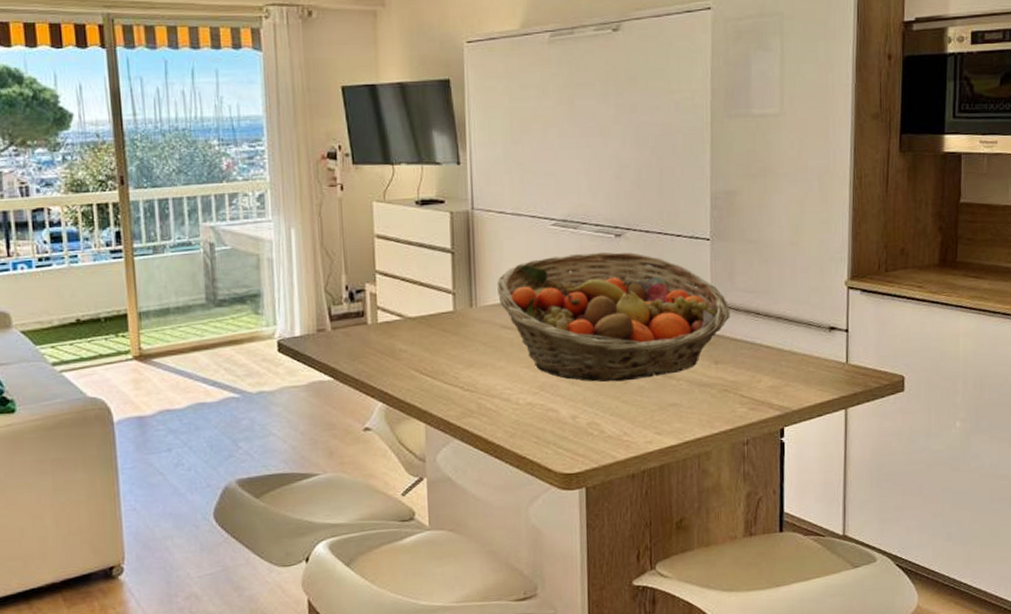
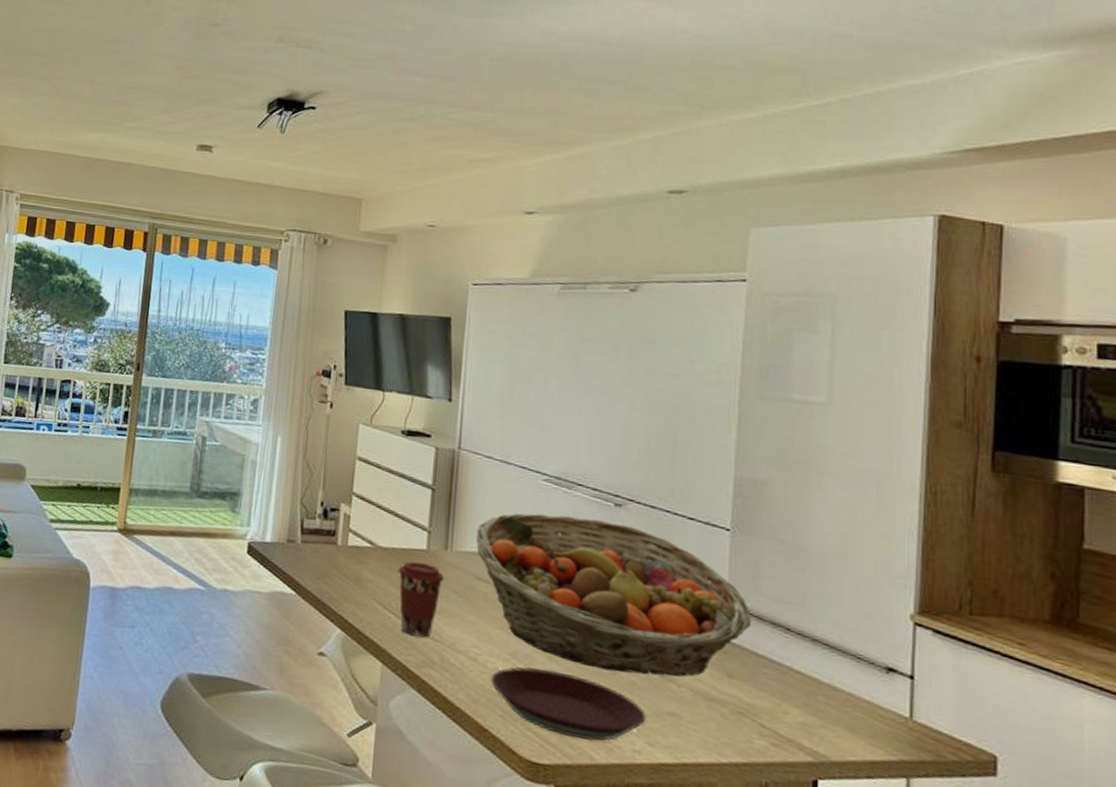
coffee cup: none [429,324,473,392] -> present [398,561,444,638]
plate: none [523,391,654,445] -> present [490,666,646,742]

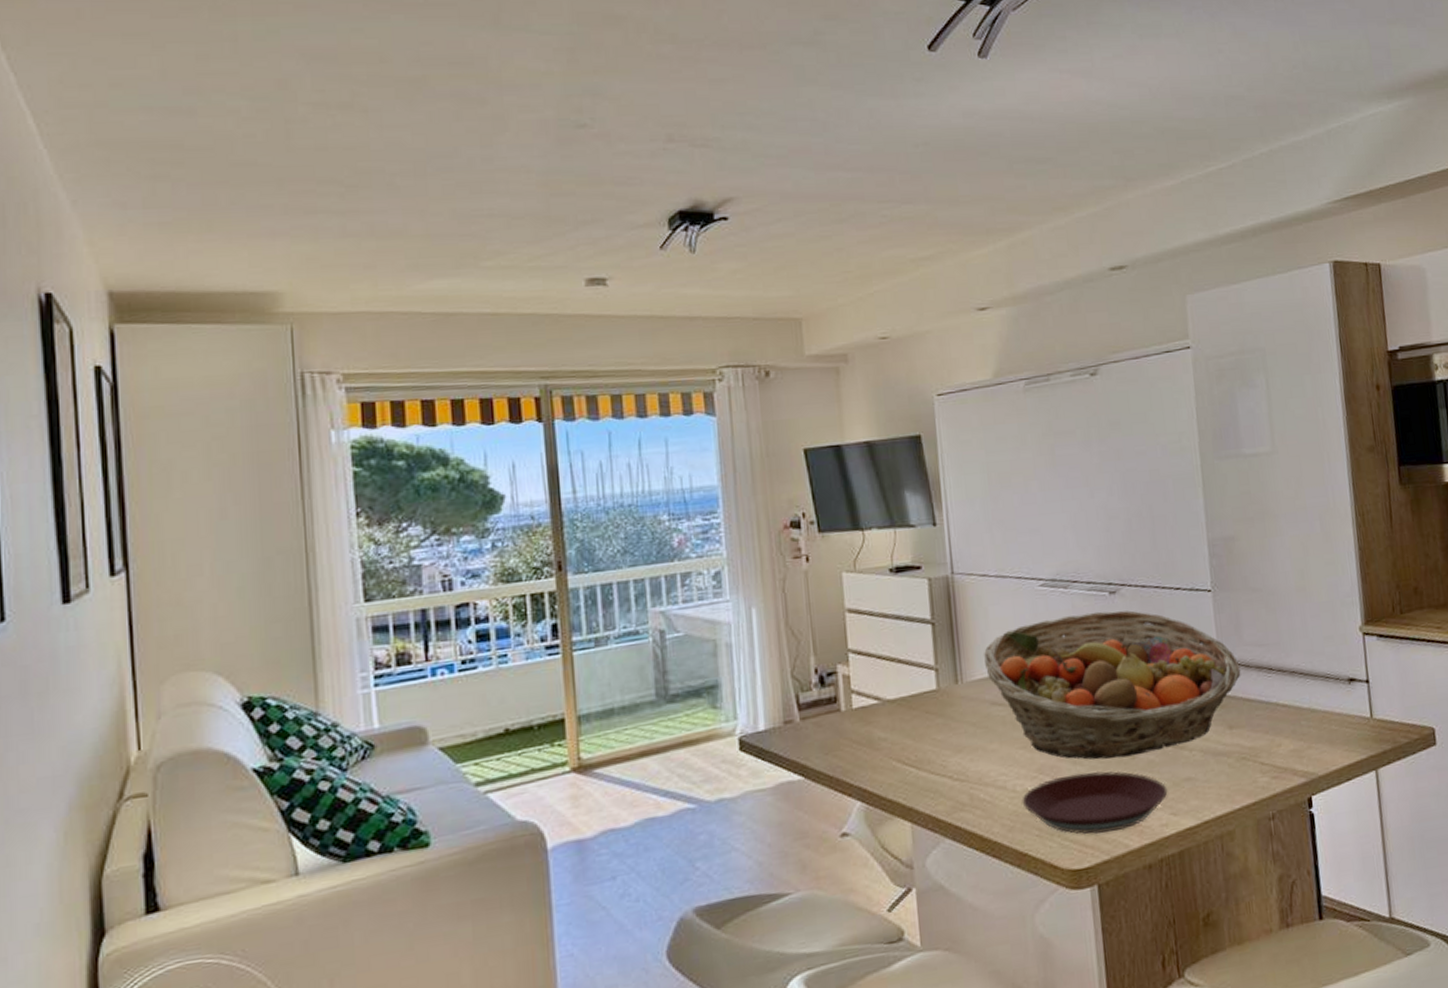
coffee cup: present [398,561,444,638] -> none [910,703,960,784]

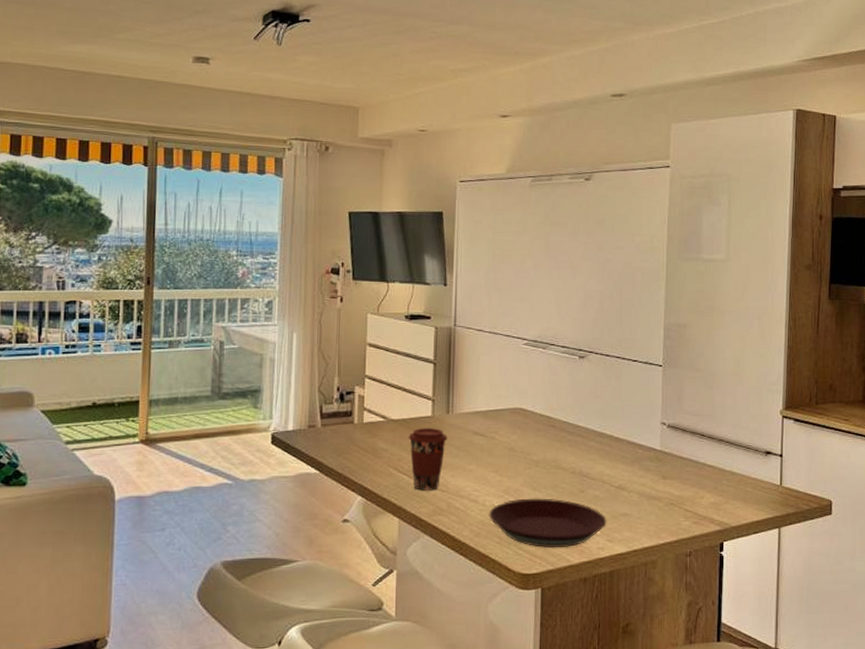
coffee cup: none [910,703,960,784] -> present [408,428,448,491]
fruit basket: present [983,610,1241,760] -> none [471,371,678,490]

